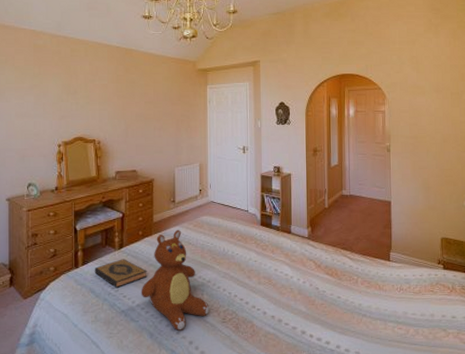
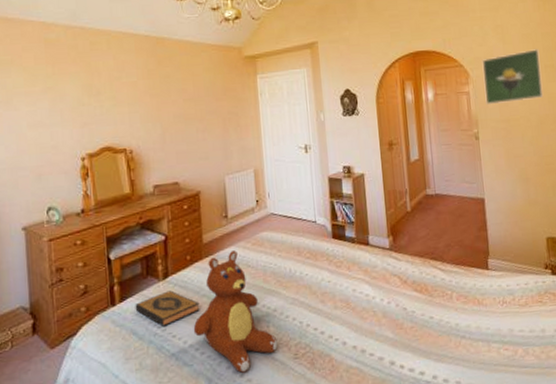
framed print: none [397,77,448,122] -> present [482,48,543,104]

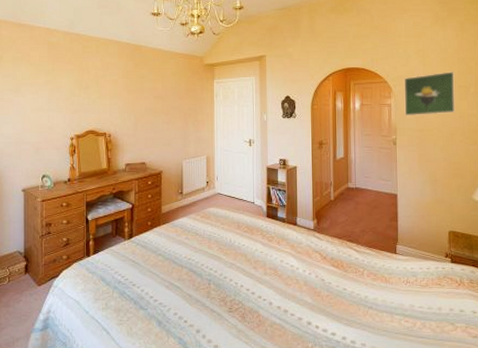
hardback book: present [135,290,200,327] -> none [105,248,156,276]
teddy bear: present [193,251,278,373] -> none [149,221,216,319]

